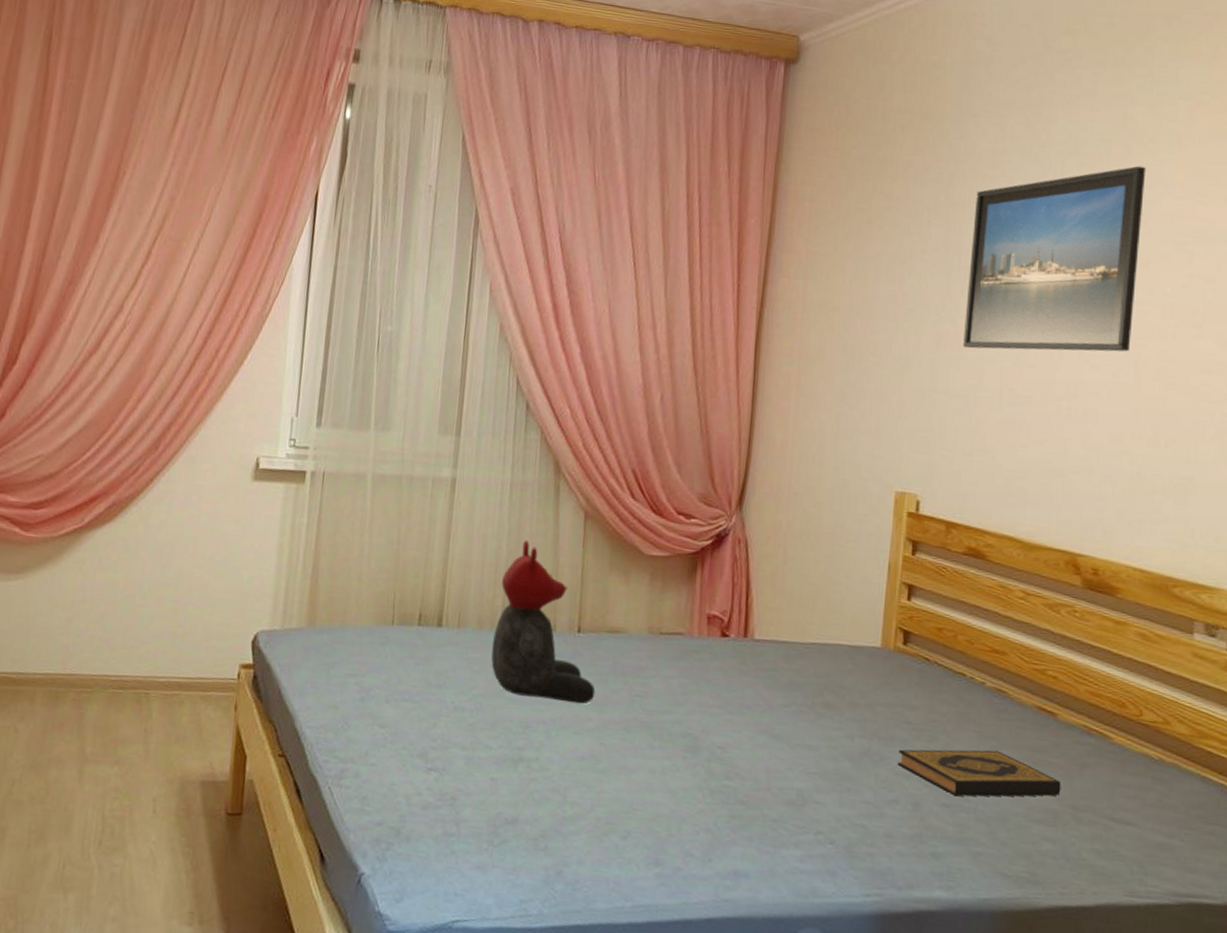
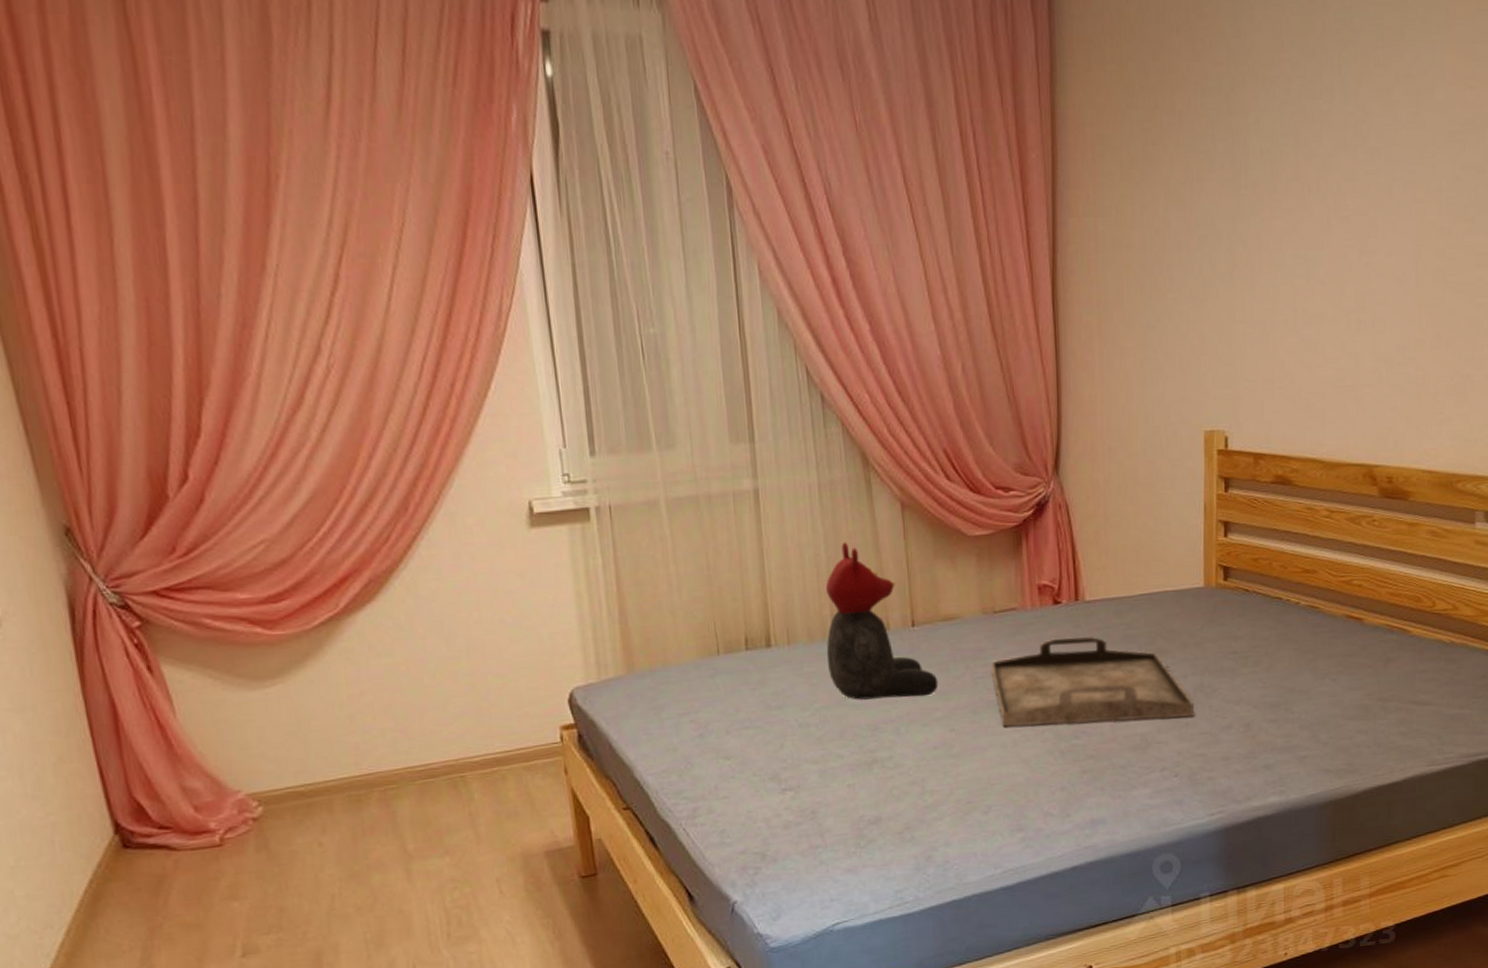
serving tray: none [649,671,860,783] -> present [990,635,1195,727]
hardback book: present [897,749,1061,797] -> none [1227,662,1370,711]
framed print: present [963,165,1147,352] -> none [1256,51,1419,271]

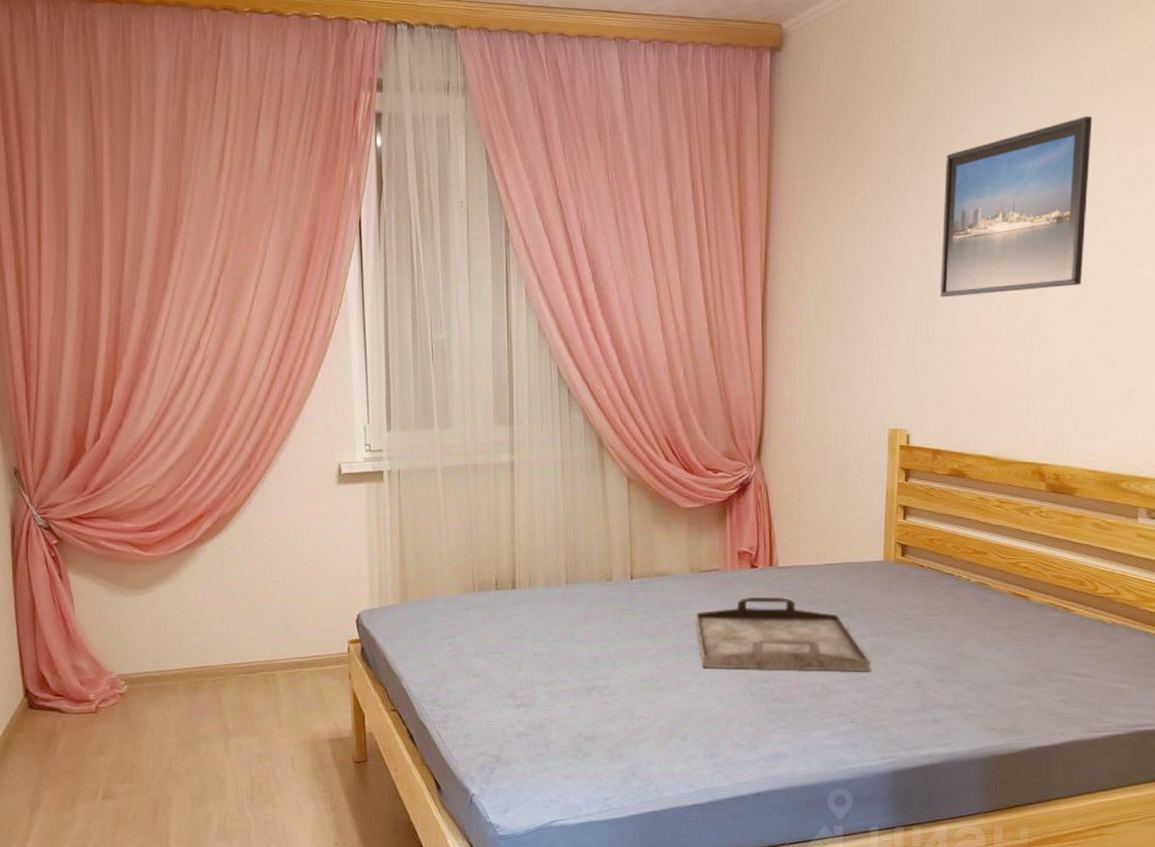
teddy bear: present [826,542,939,700] -> none [559,507,650,638]
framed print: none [1256,51,1419,271] -> present [940,116,1093,298]

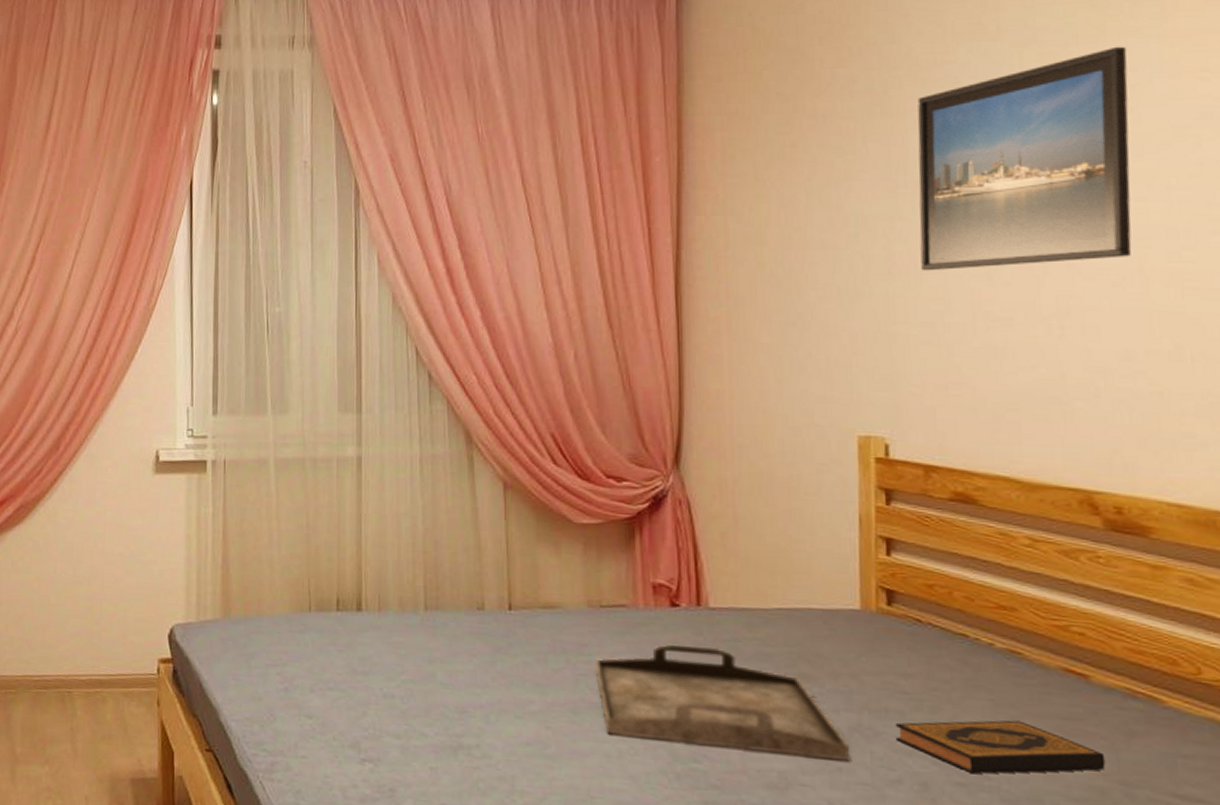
hardback book: none [901,632,1034,673] -> present [894,720,1106,774]

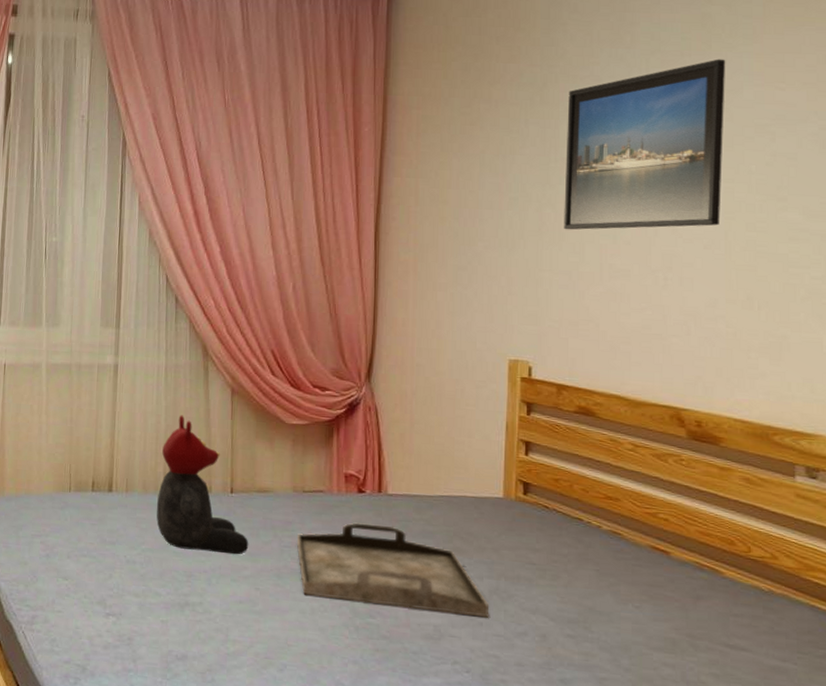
teddy bear: none [416,516,535,686] -> present [156,415,249,555]
hardback book: present [894,720,1106,774] -> none [524,586,678,628]

